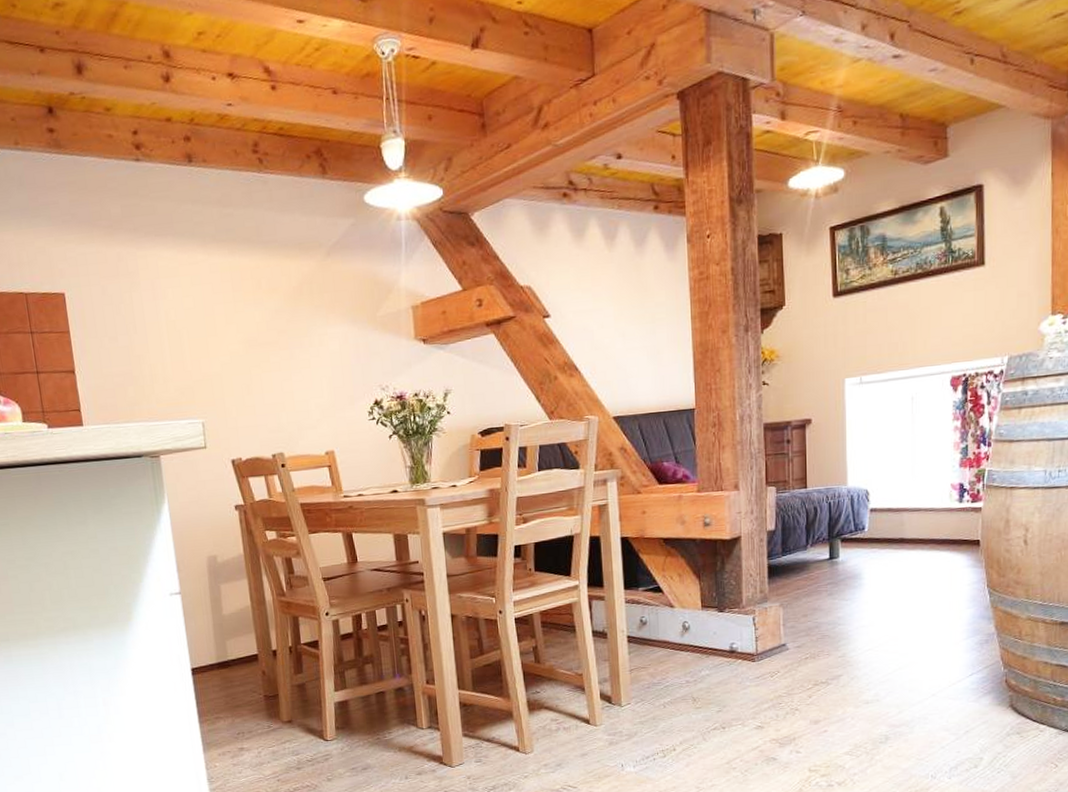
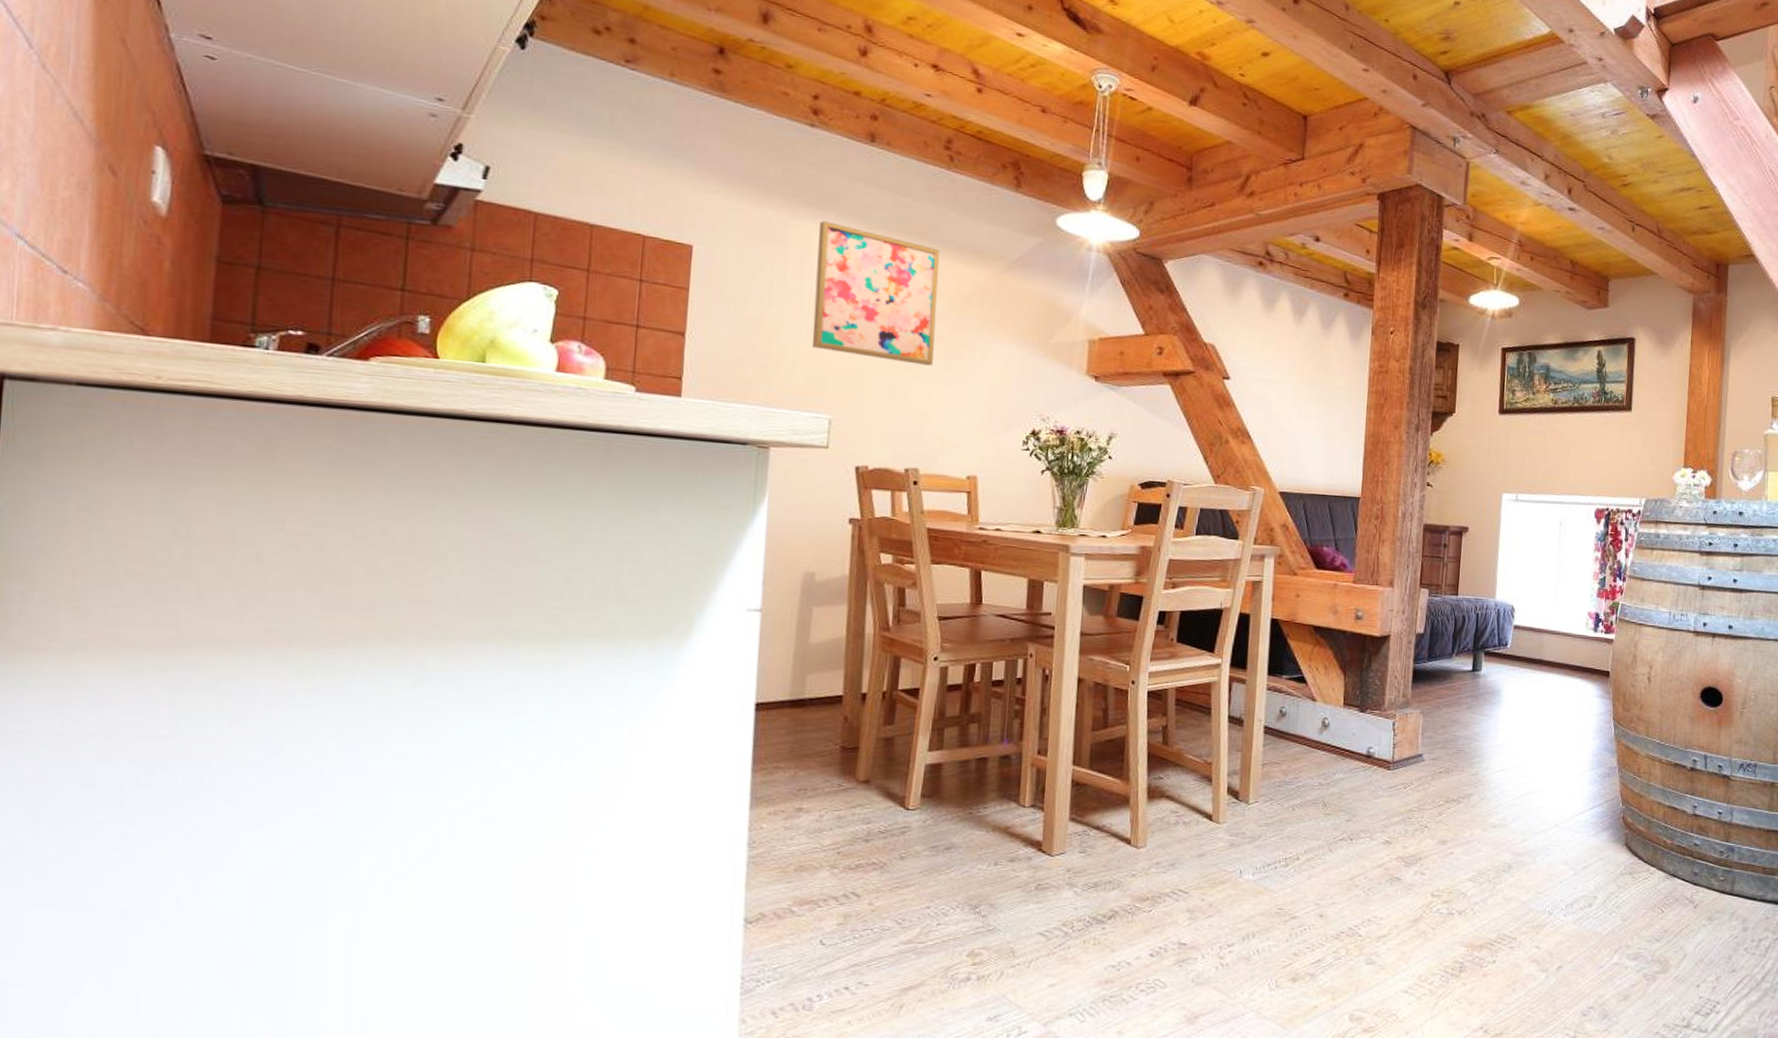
wall art: none [160,246,279,363] -> present [811,221,940,366]

